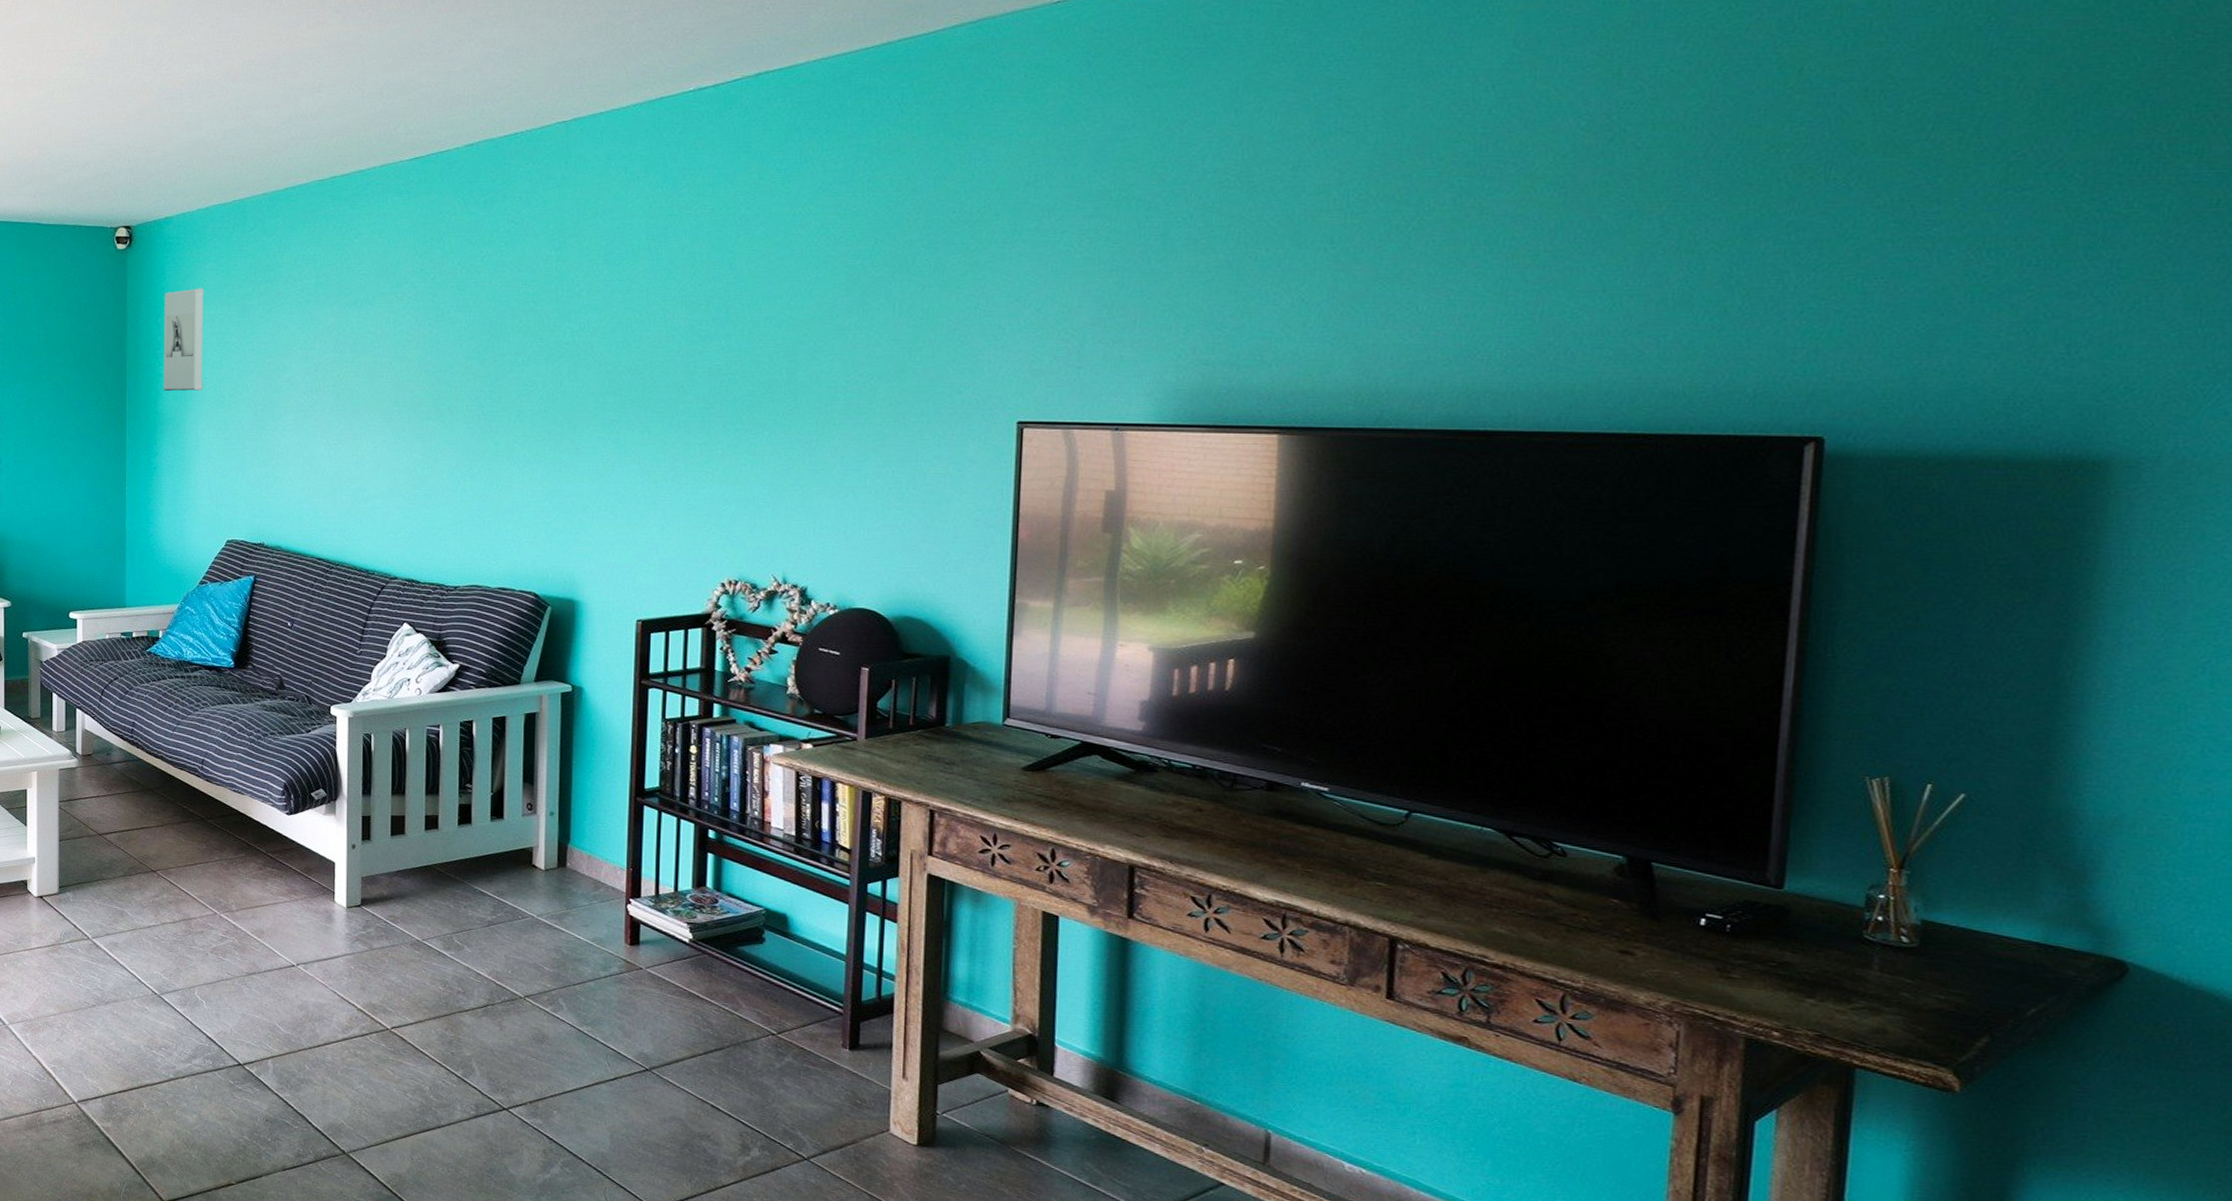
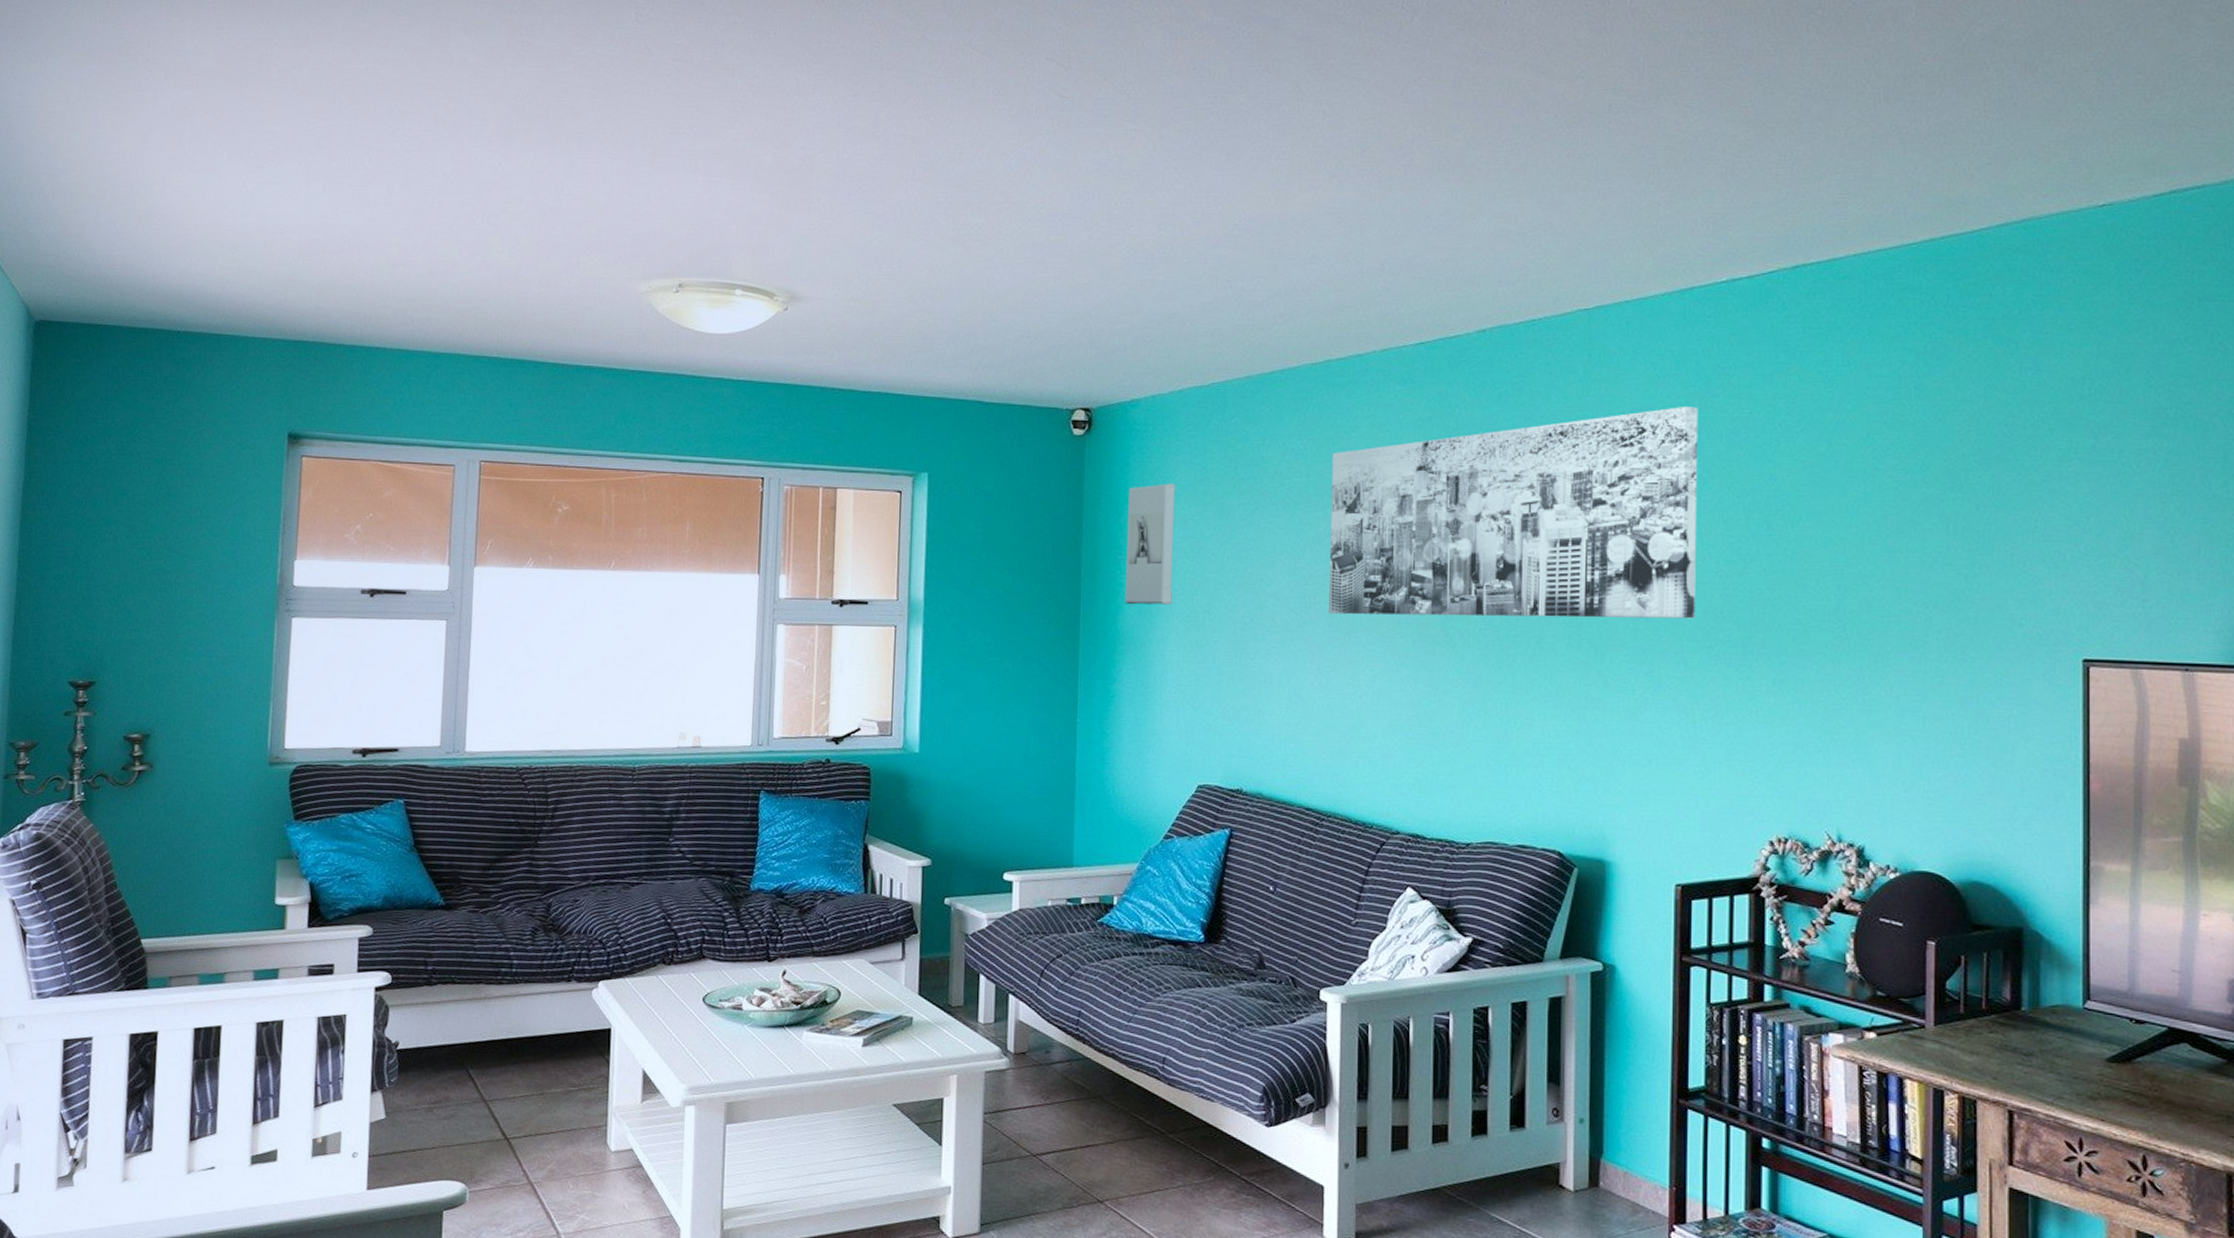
wall art: none [336,205,665,396] -> present [1329,407,1699,619]

